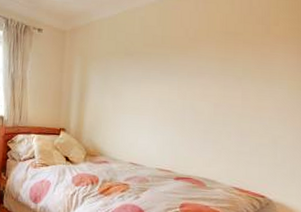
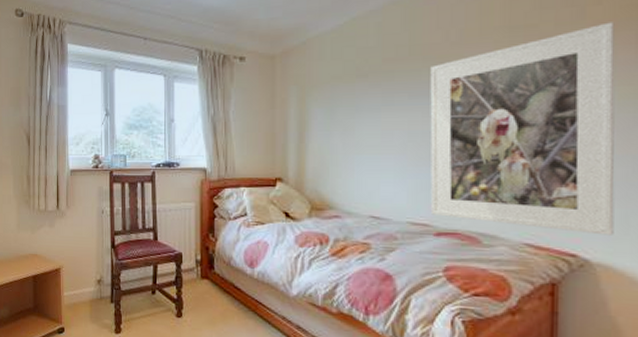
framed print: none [172,37,287,183] -> present [430,22,615,235]

